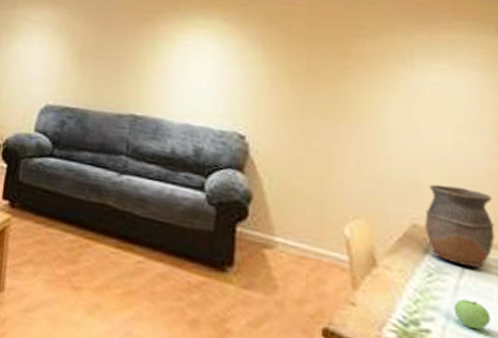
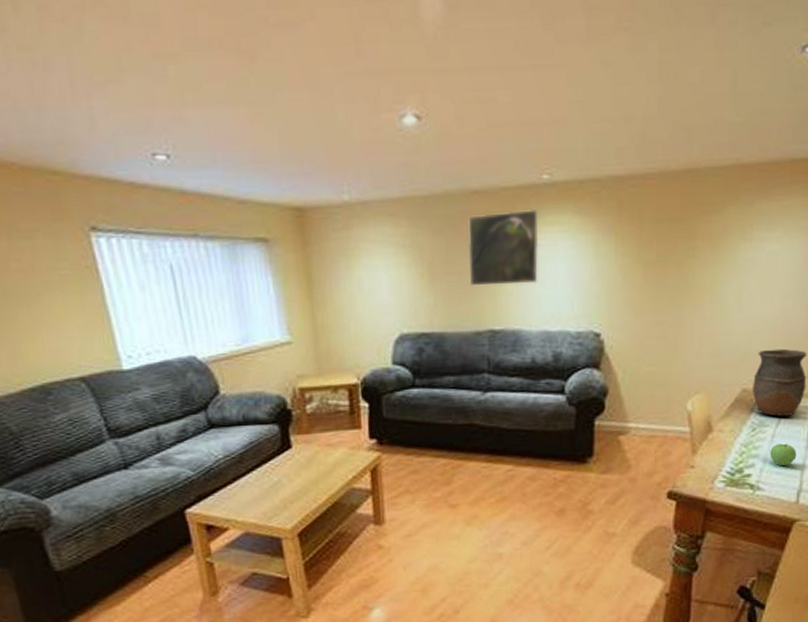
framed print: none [117,11,187,78] -> present [468,208,539,286]

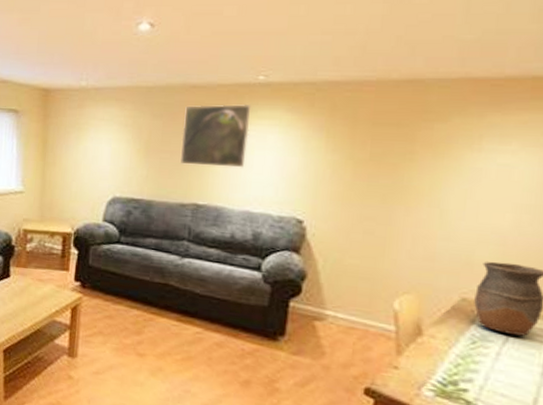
apple: present [770,443,797,467] -> none [493,363,529,390]

